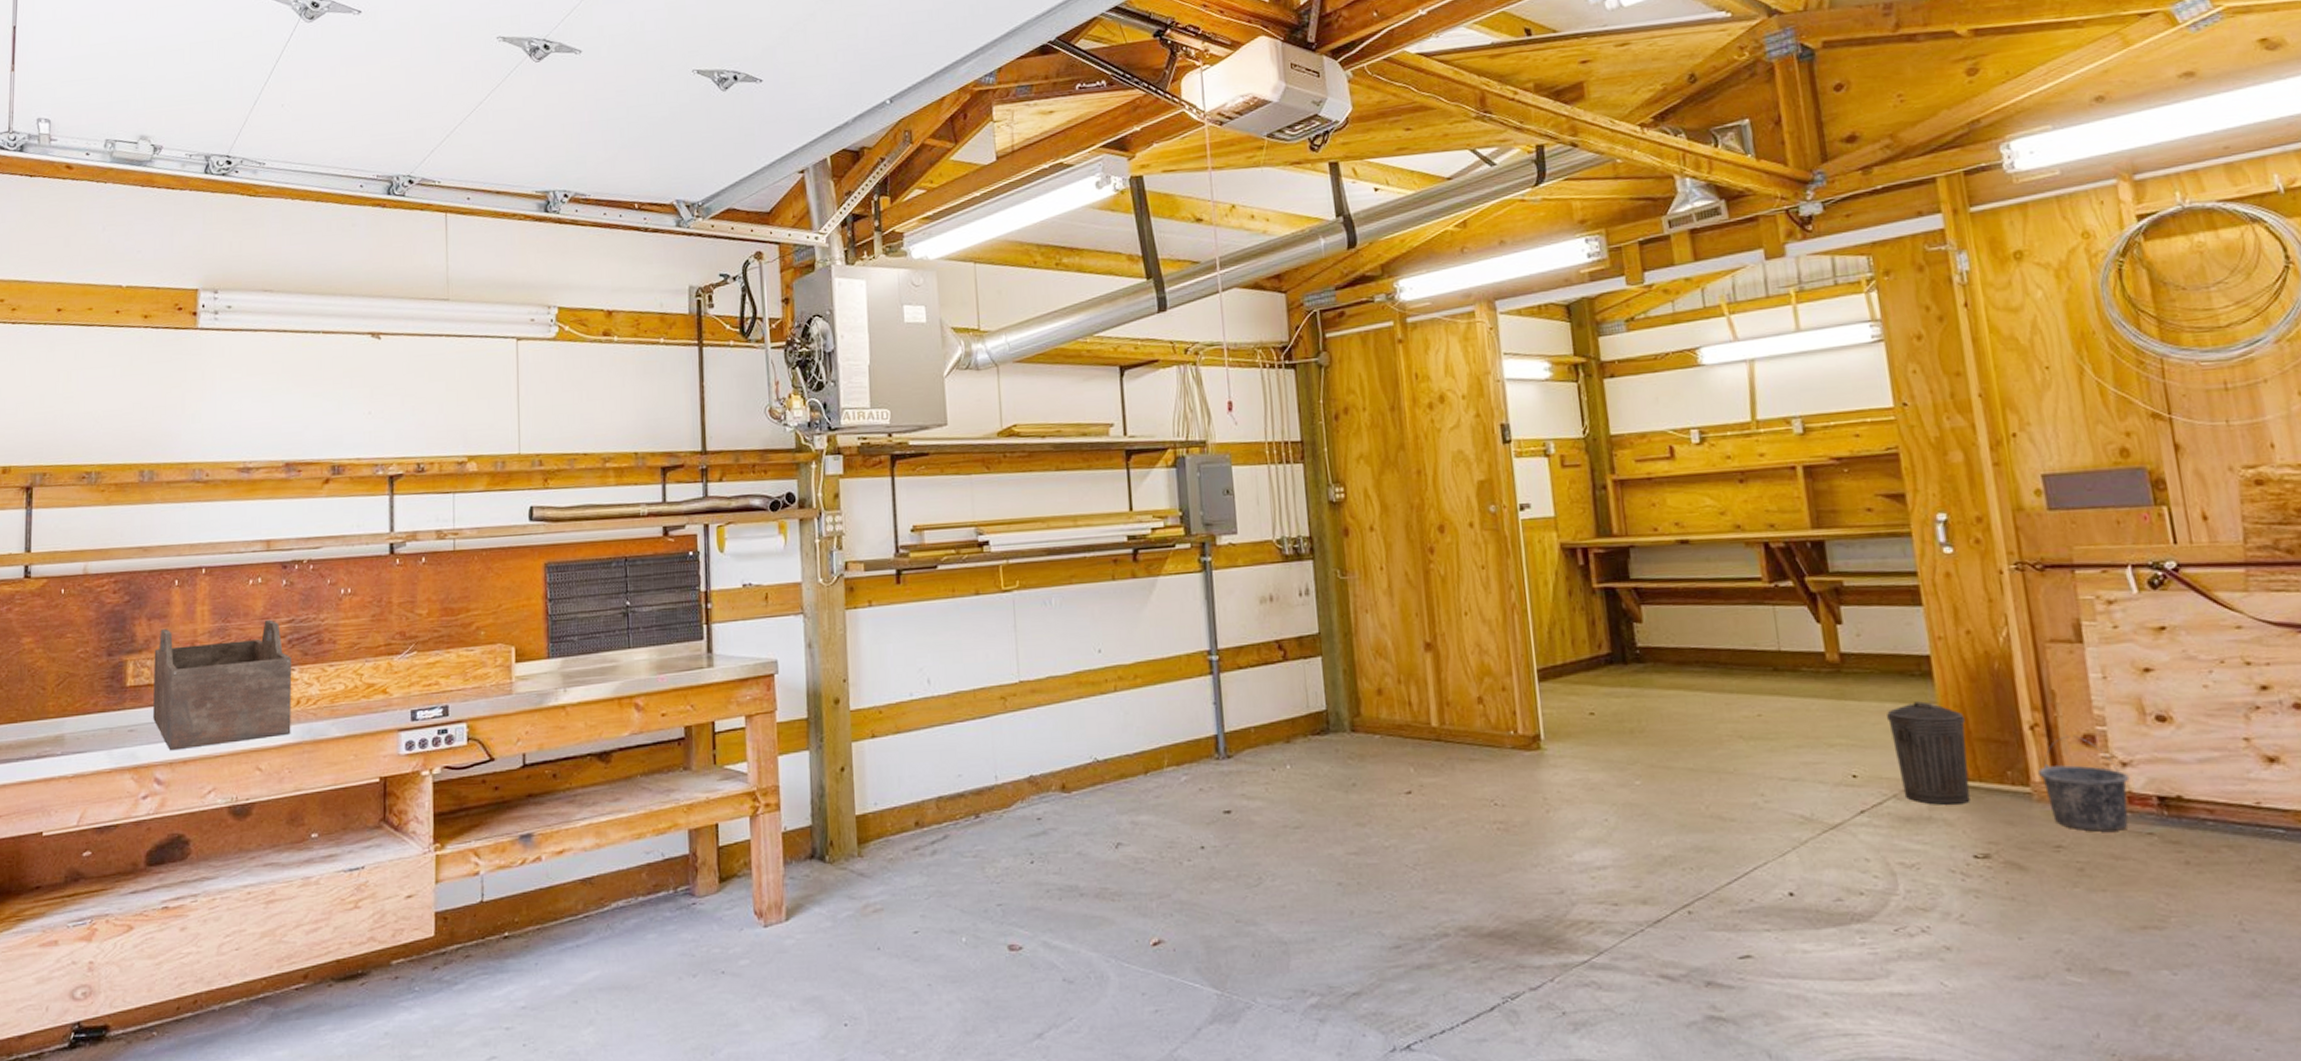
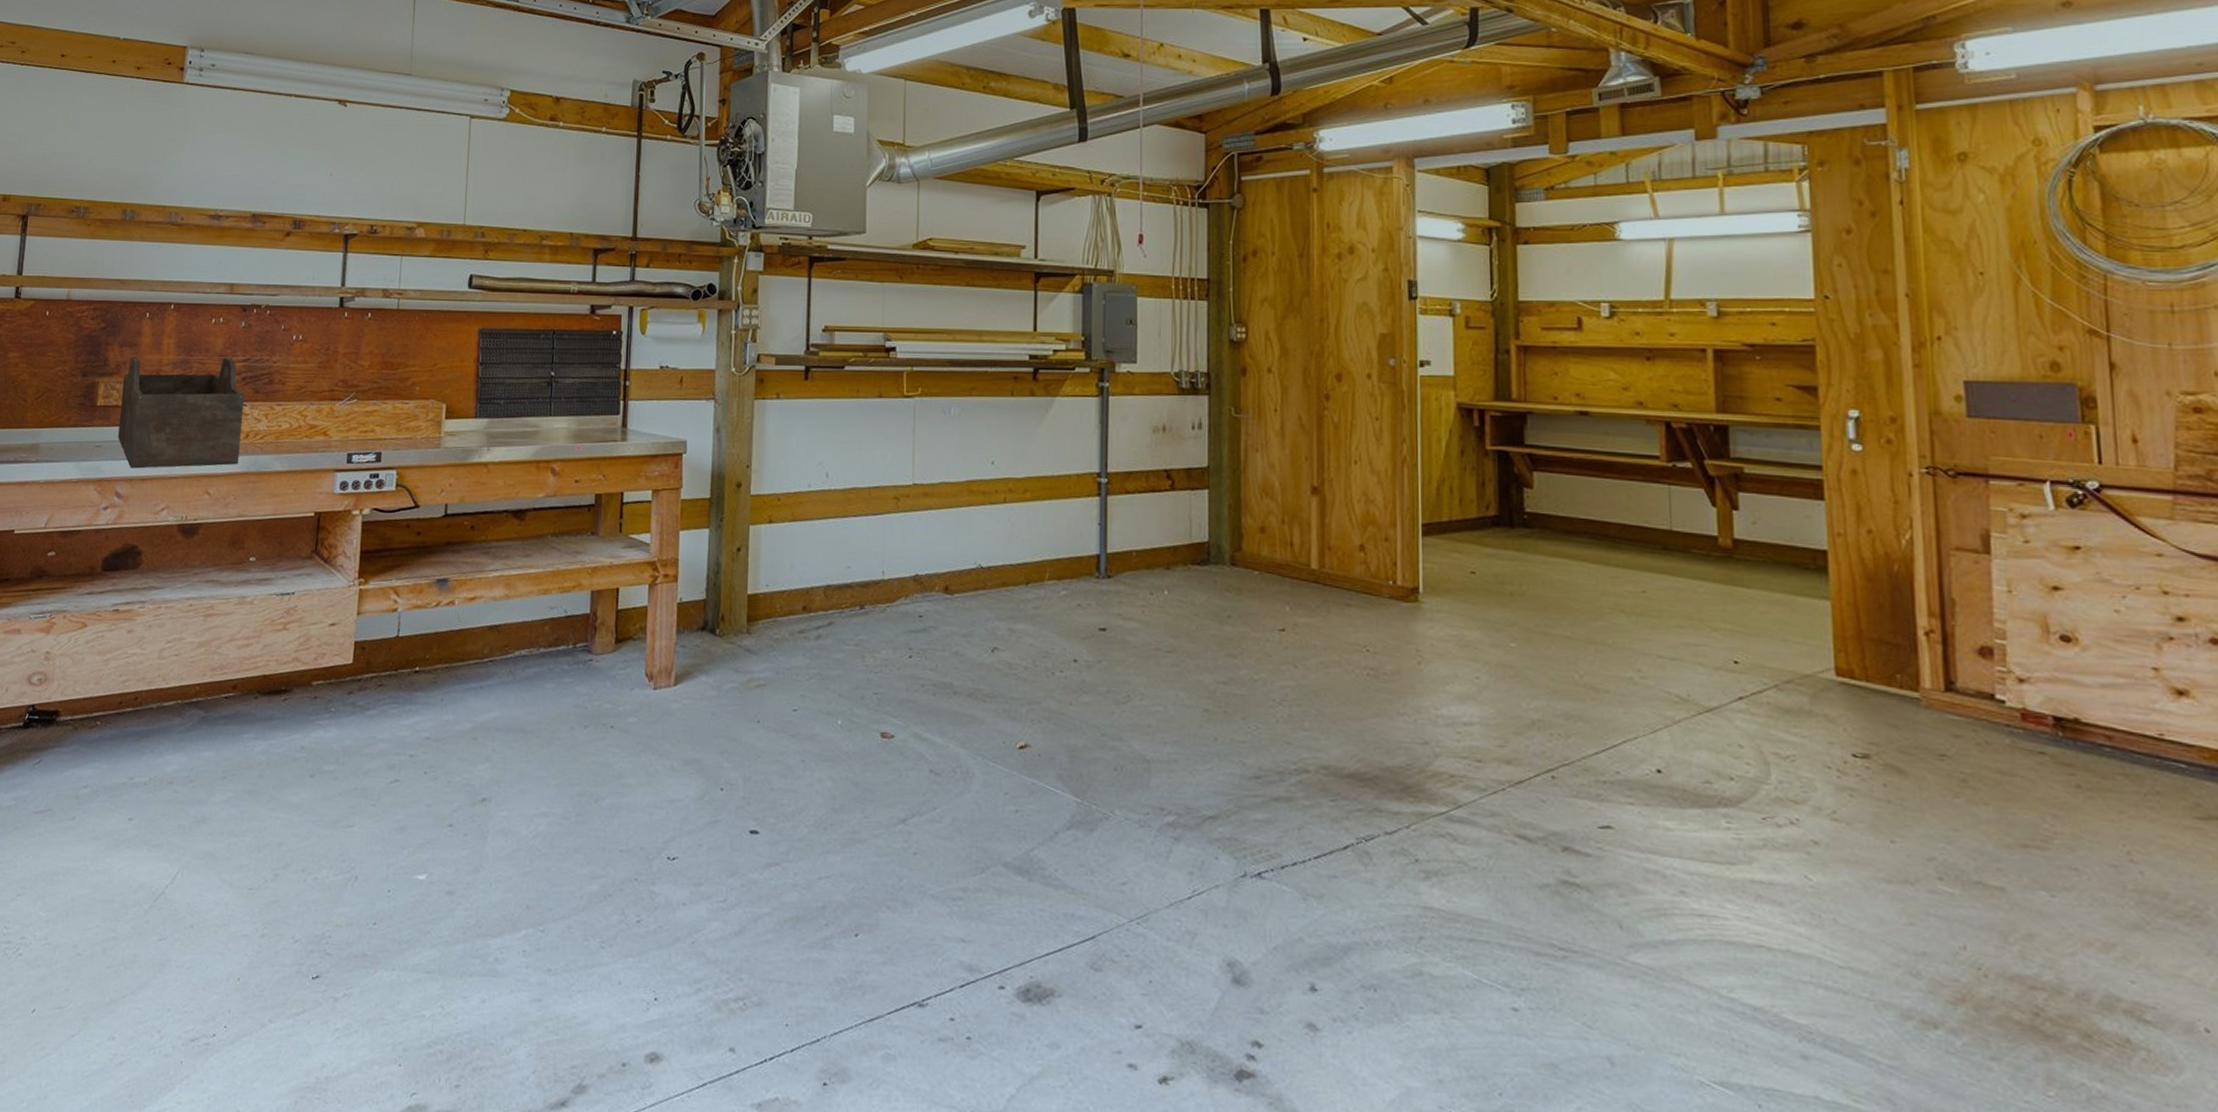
trash can: present [1887,701,1970,805] -> none [1776,595,1857,702]
bucket: present [2037,735,2130,832] -> none [1928,645,2026,746]

